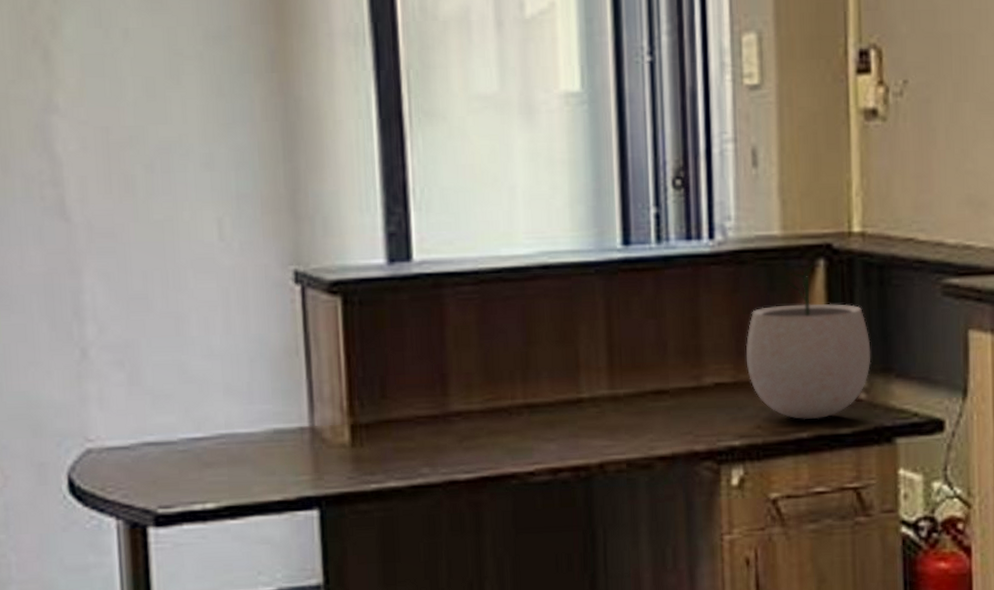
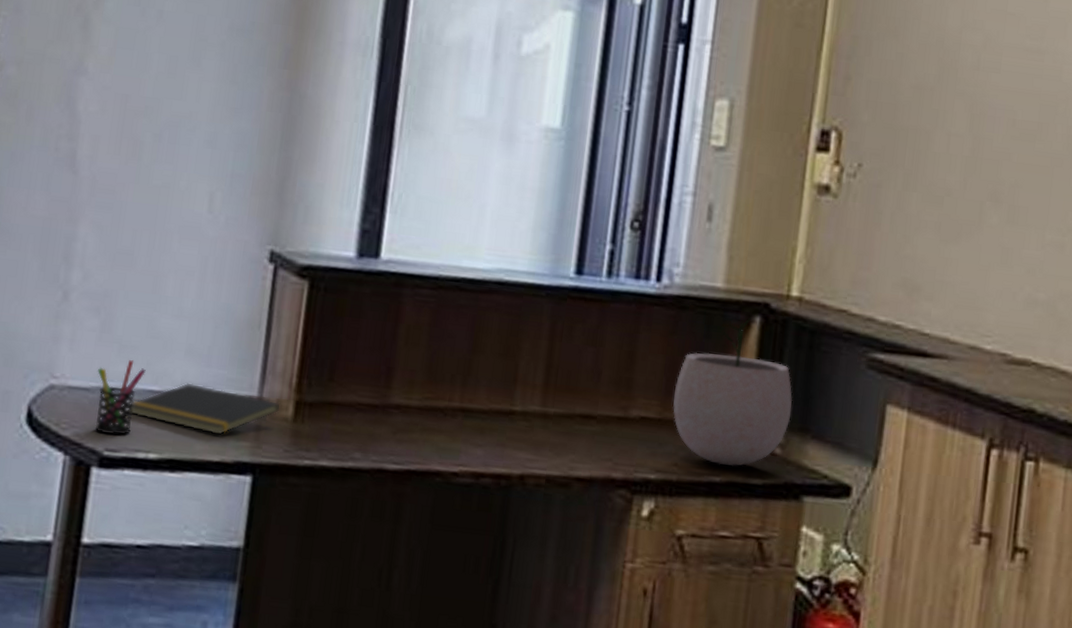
pen holder: none [134,410,186,491] -> present [95,360,146,435]
notepad: none [175,423,337,474] -> present [128,382,281,436]

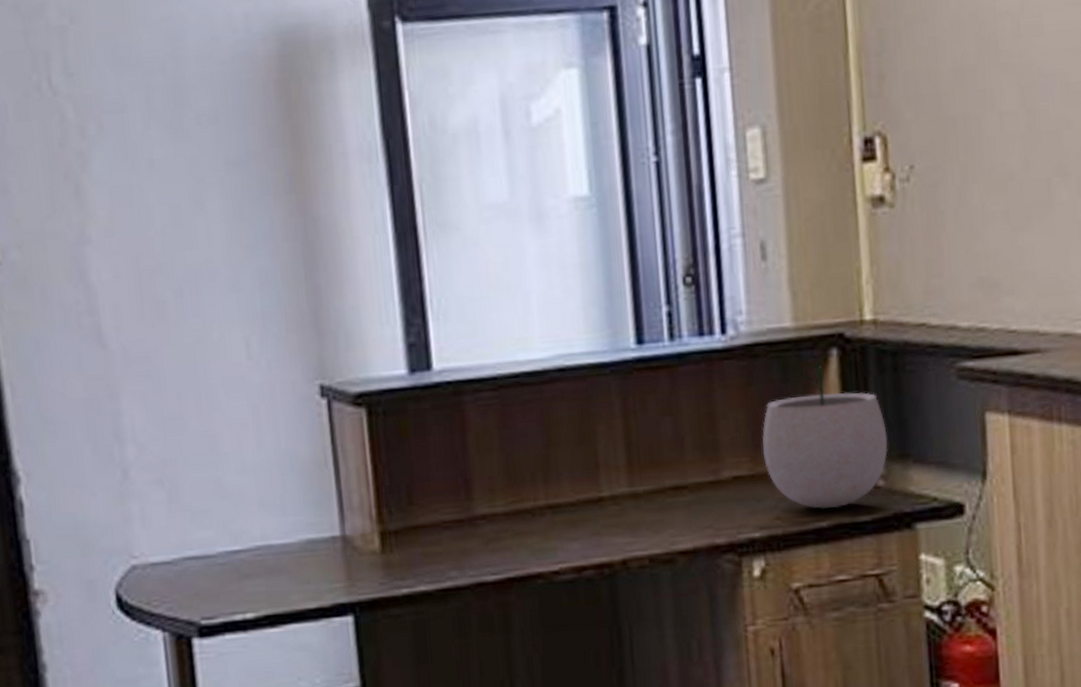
pen holder: present [95,360,146,435] -> none [175,525,223,604]
notepad: present [128,382,281,436] -> none [215,535,367,583]

